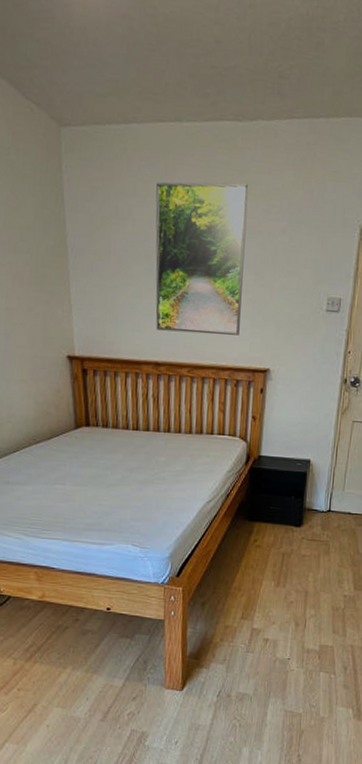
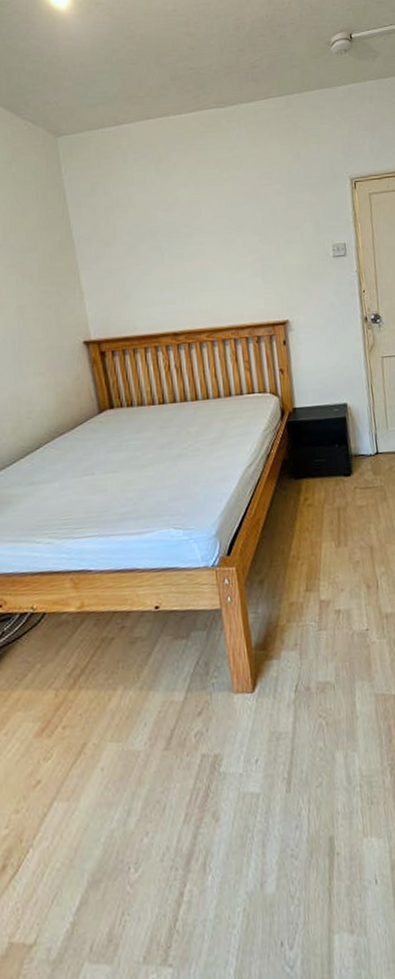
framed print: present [155,182,248,335] -> none [153,158,253,302]

